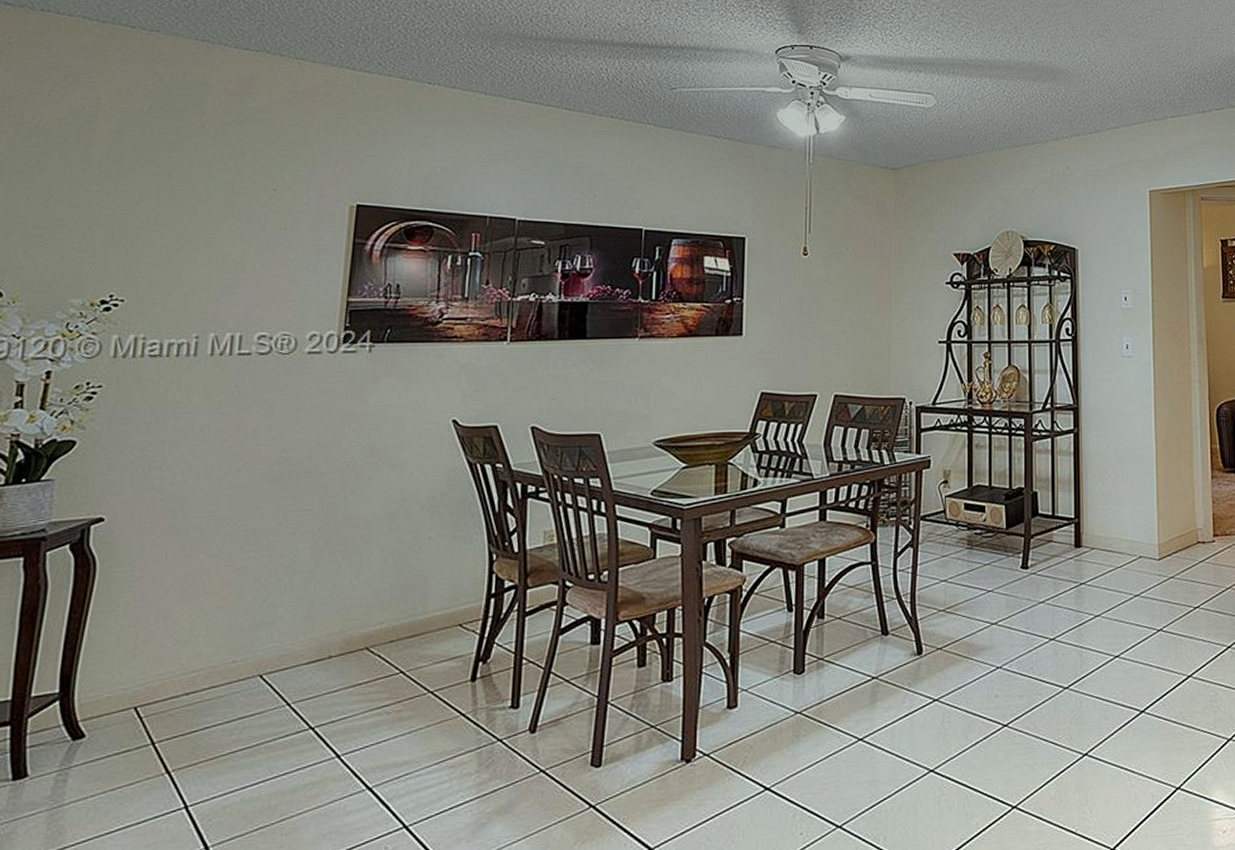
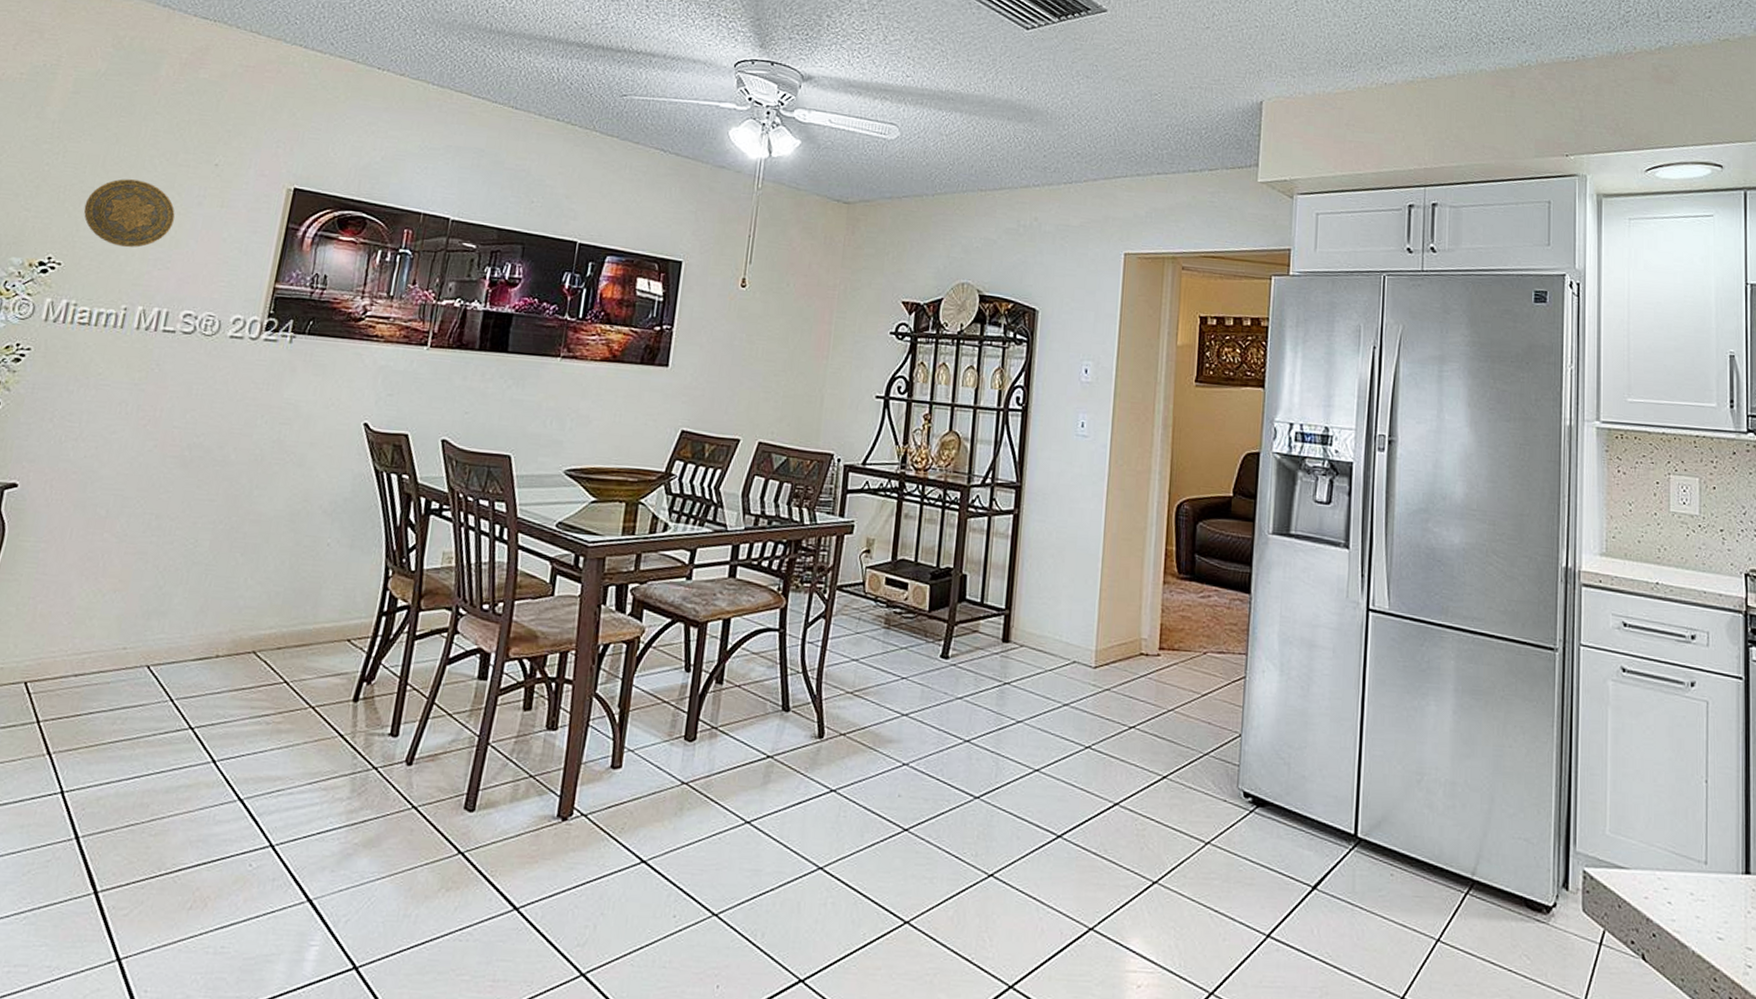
decorative plate: none [141,212,238,278] -> present [83,179,175,248]

